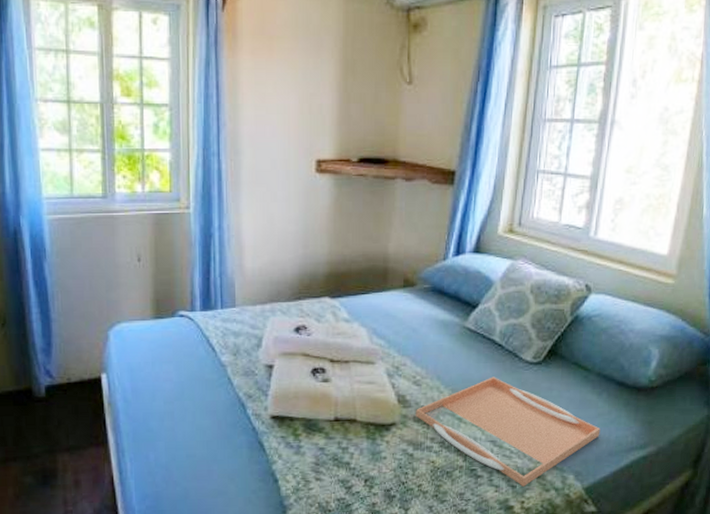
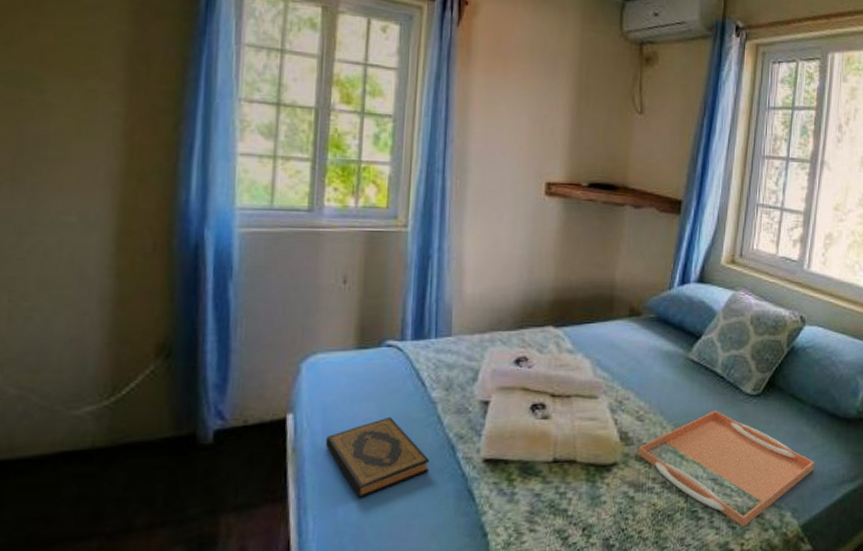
hardback book: none [134,377,223,445] -> present [325,416,429,498]

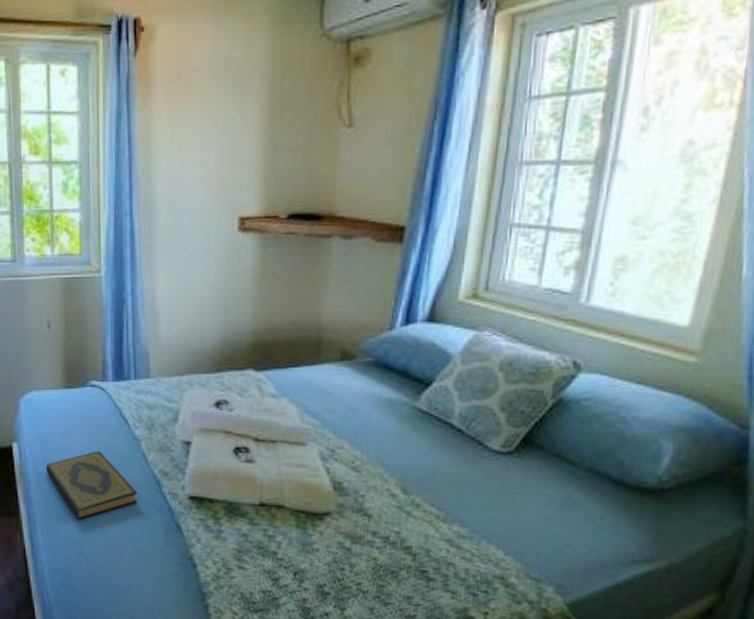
serving tray: present [638,410,815,527] -> none [354,466,590,596]

